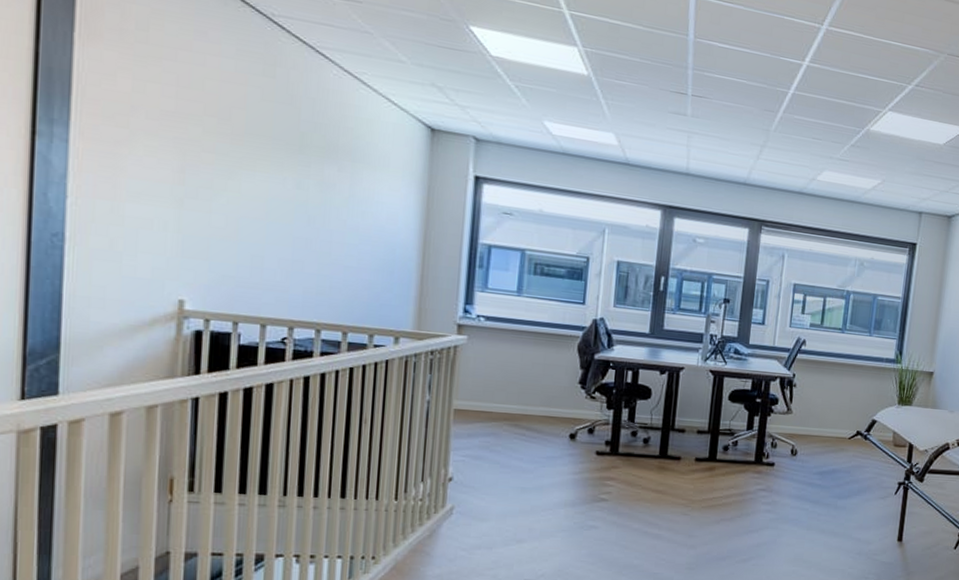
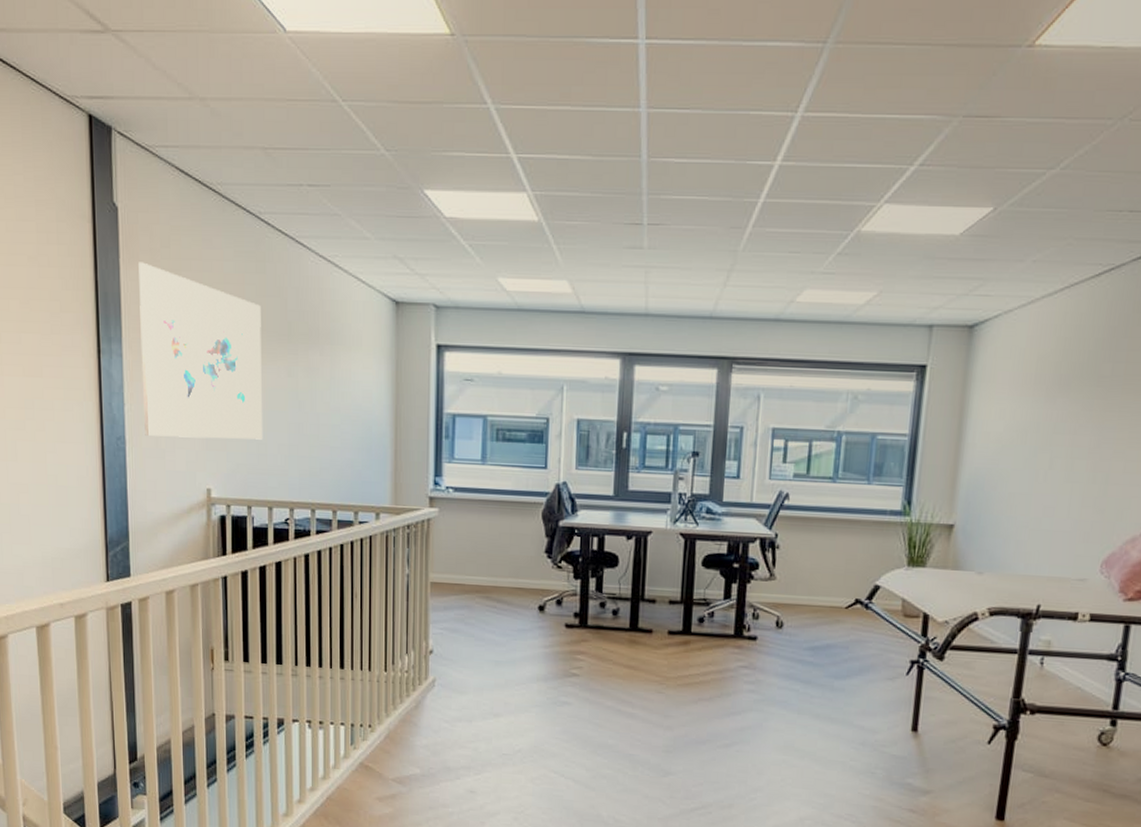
wall art: none [94,40,267,252] -> present [138,262,263,440]

